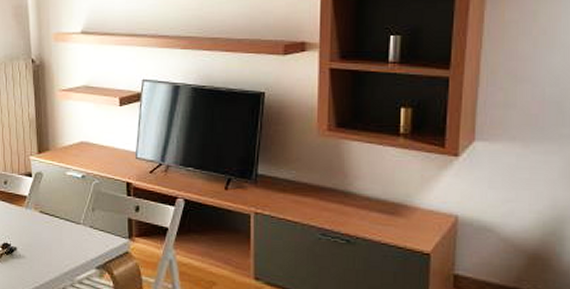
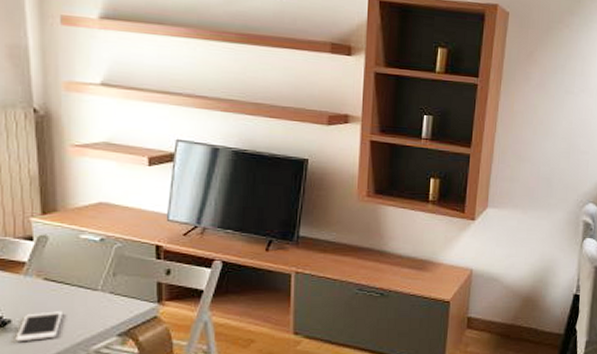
cell phone: none [20,242,53,269] -> present [15,311,62,342]

